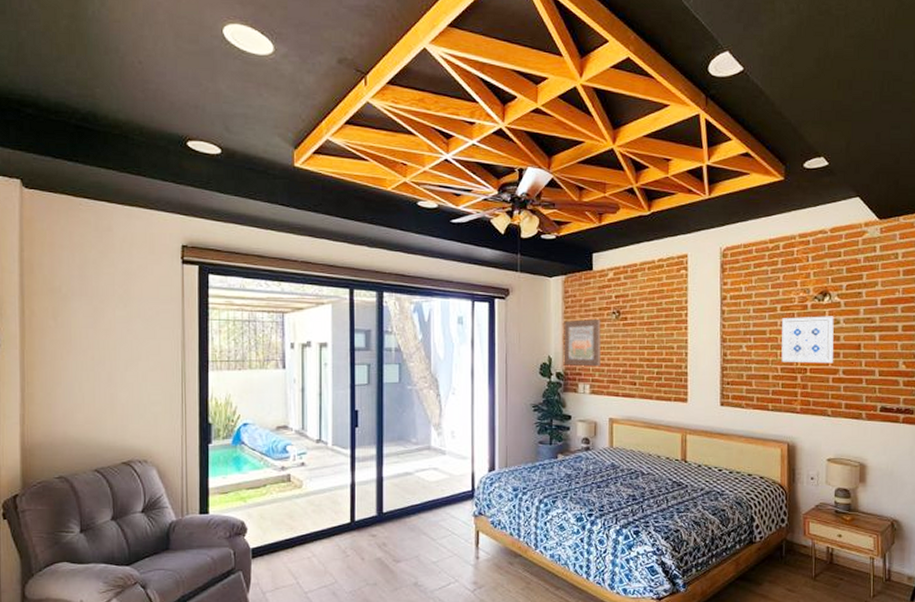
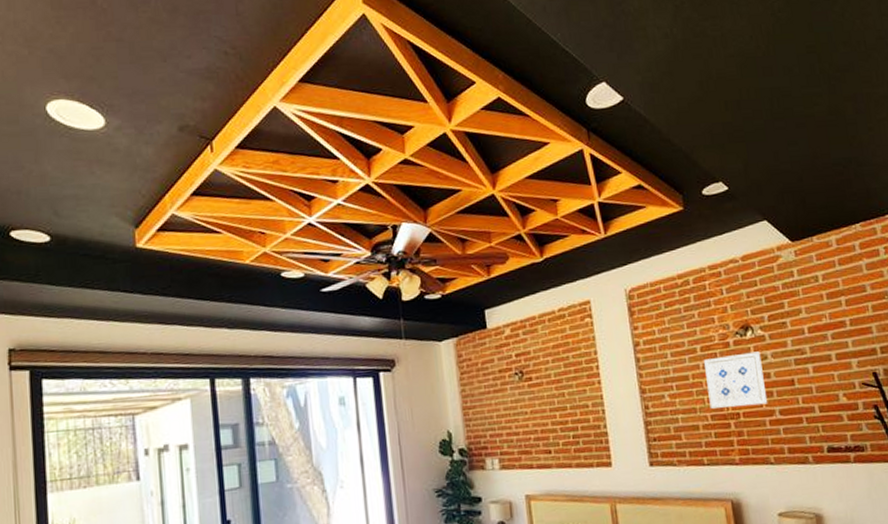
wall art: present [563,319,601,367] -> none [461,383,508,440]

